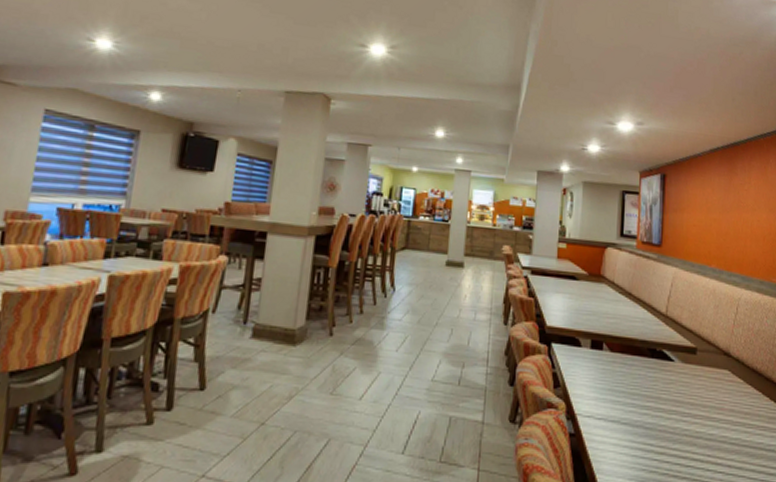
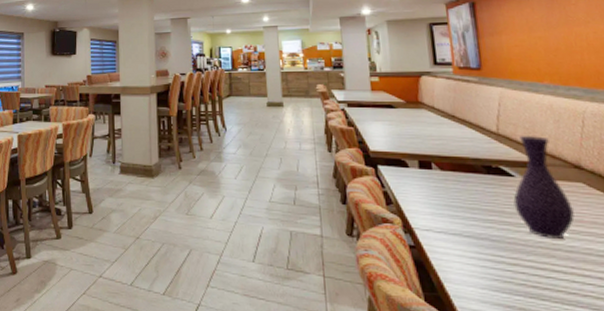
vase: none [669,319,719,426] -> present [513,136,575,239]

